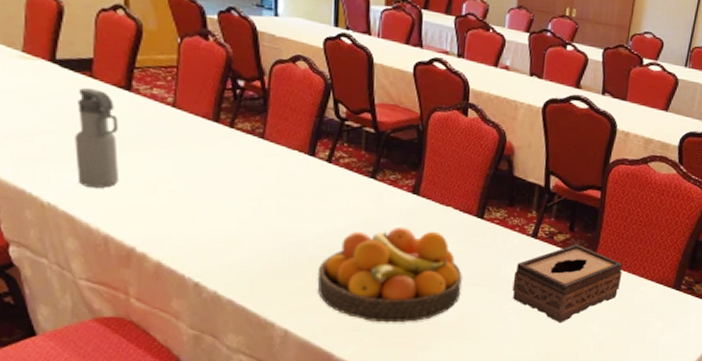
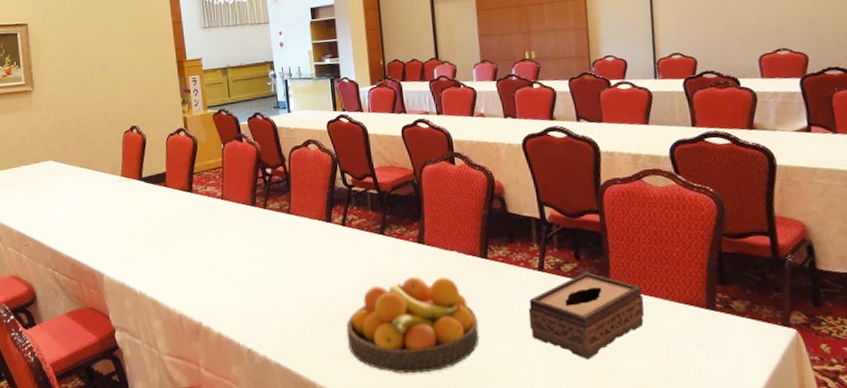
water bottle: present [74,88,118,188] -> none [156,195,187,275]

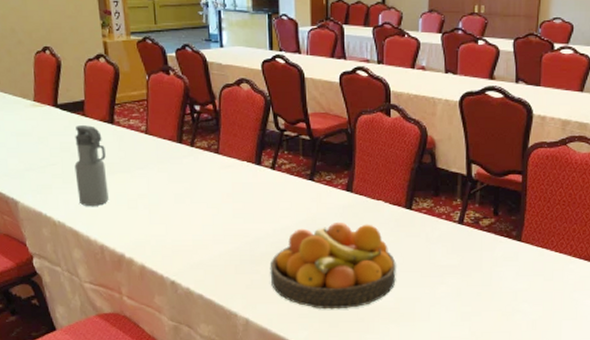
water bottle: none [156,195,187,275] -> present [74,125,109,206]
tissue box: present [528,272,645,360] -> none [444,228,550,304]

